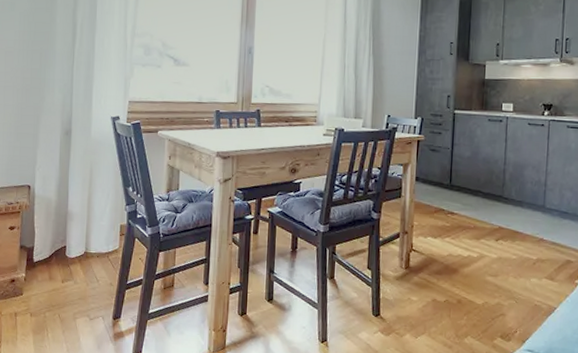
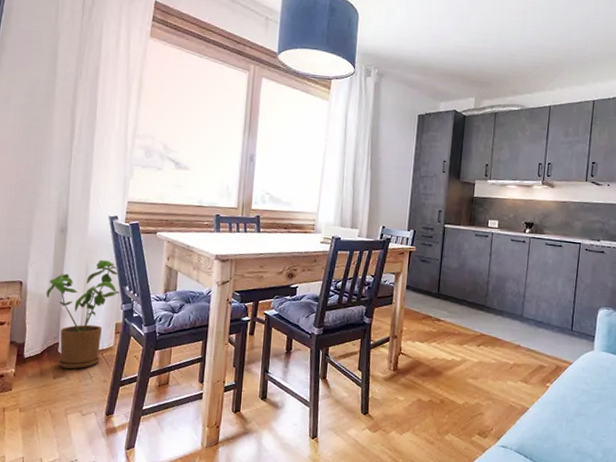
house plant: none [53,160,124,272] -> present [46,259,120,369]

